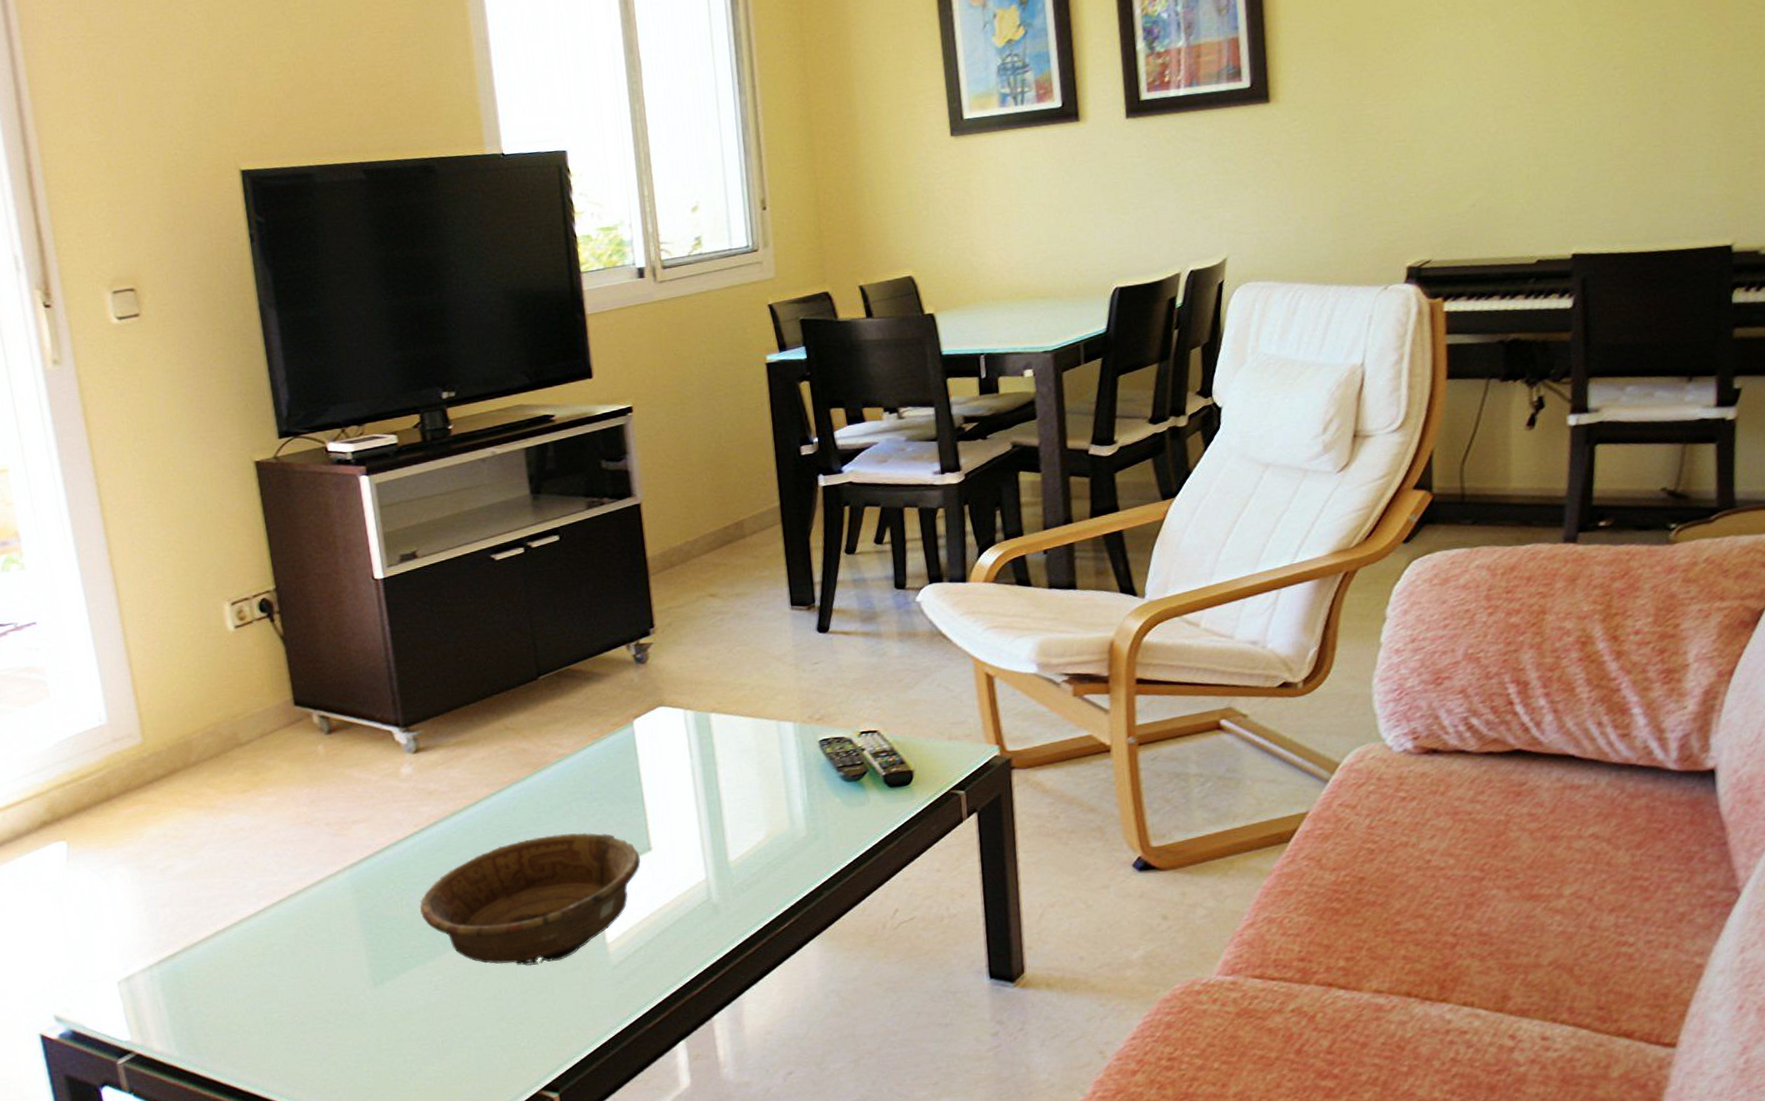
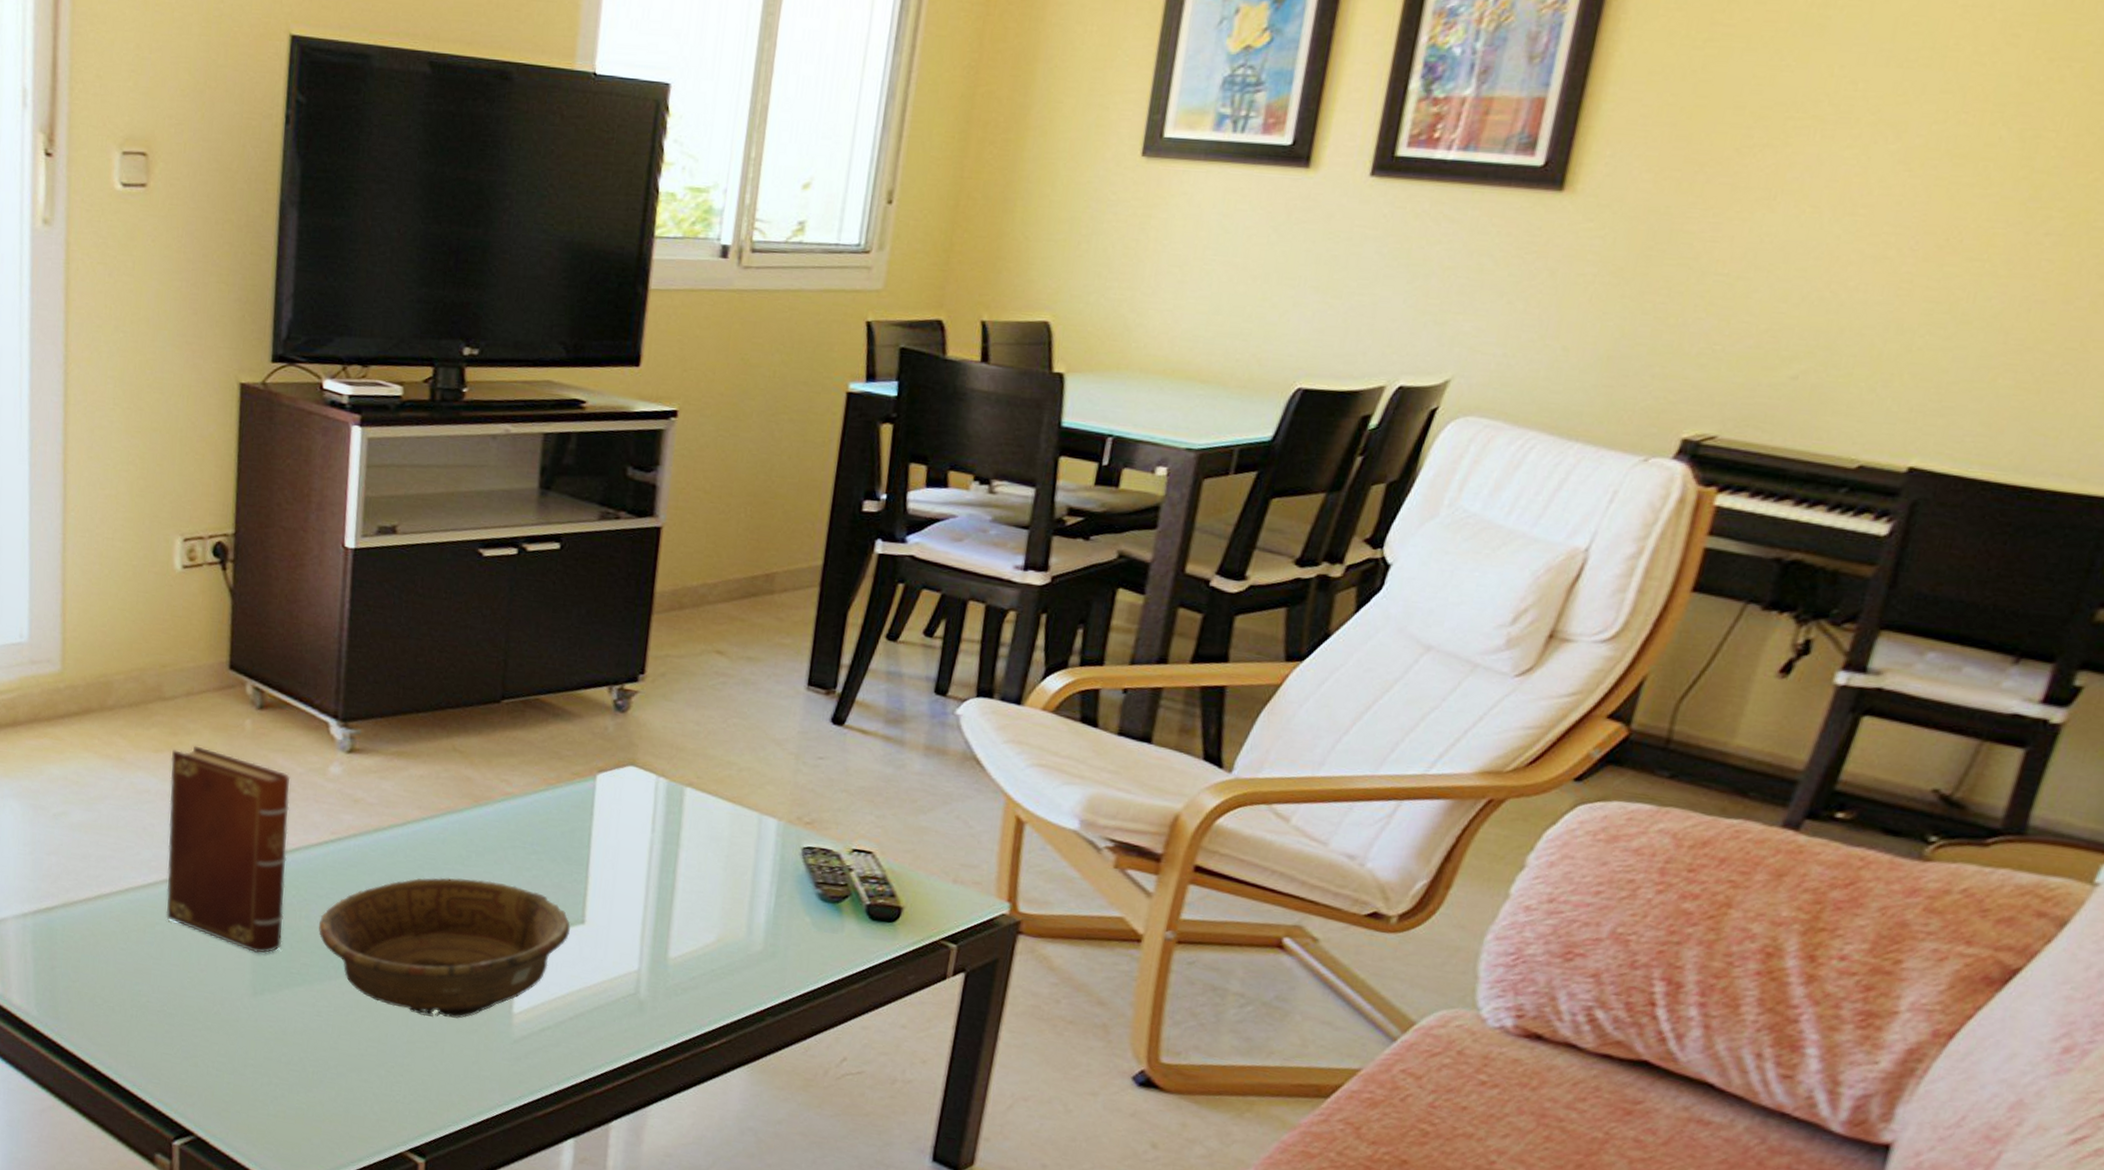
book: none [257,778,391,948] -> present [166,745,291,954]

